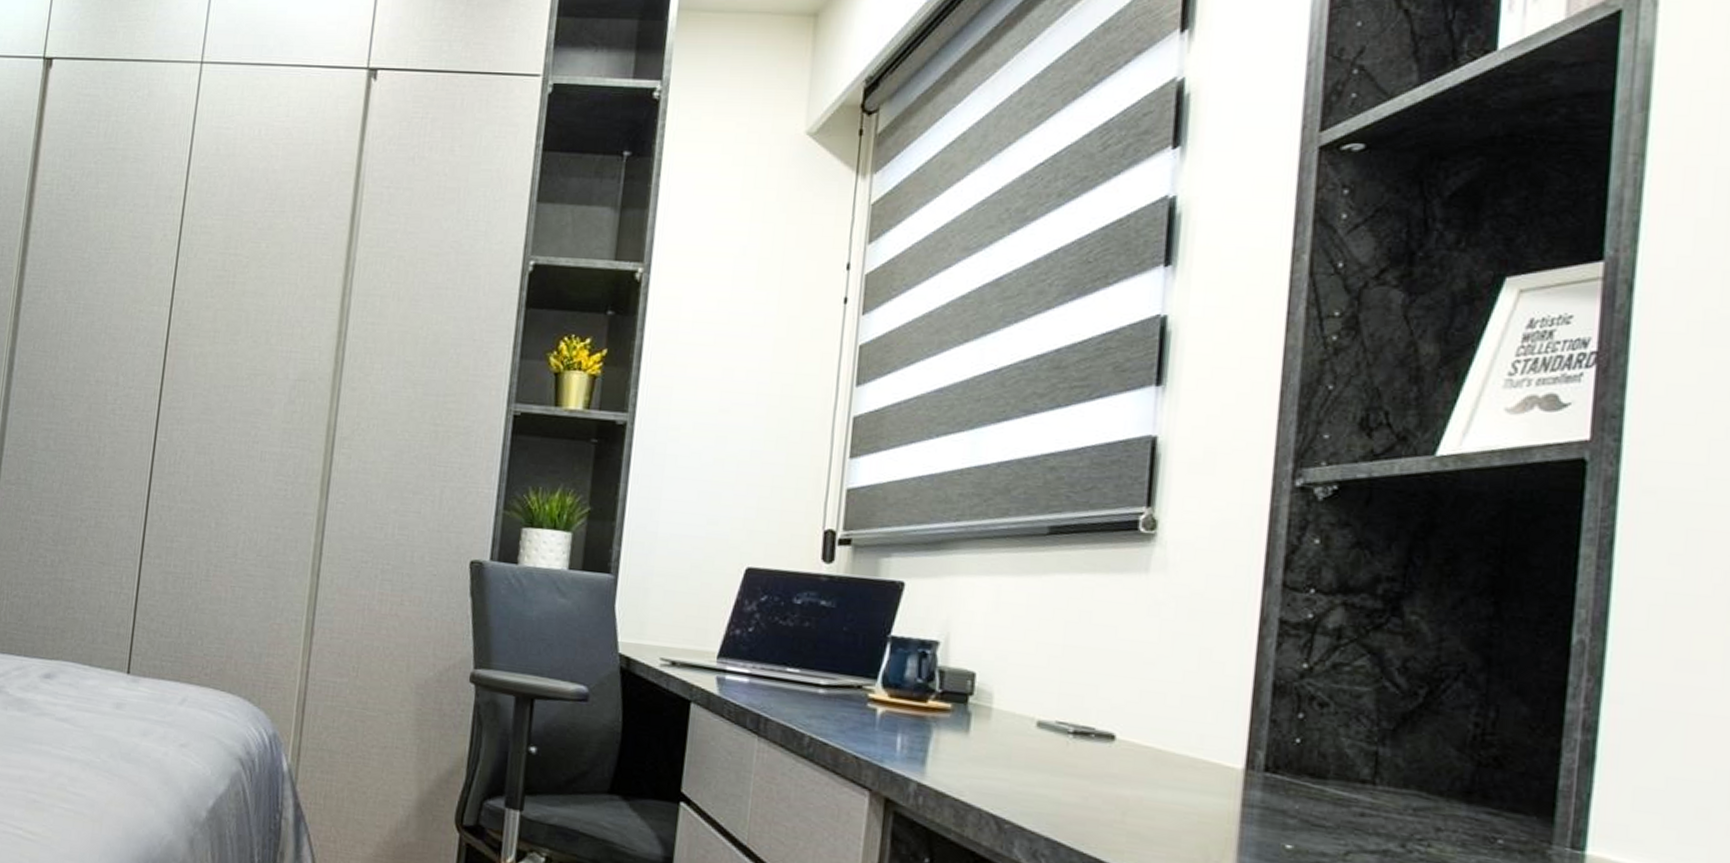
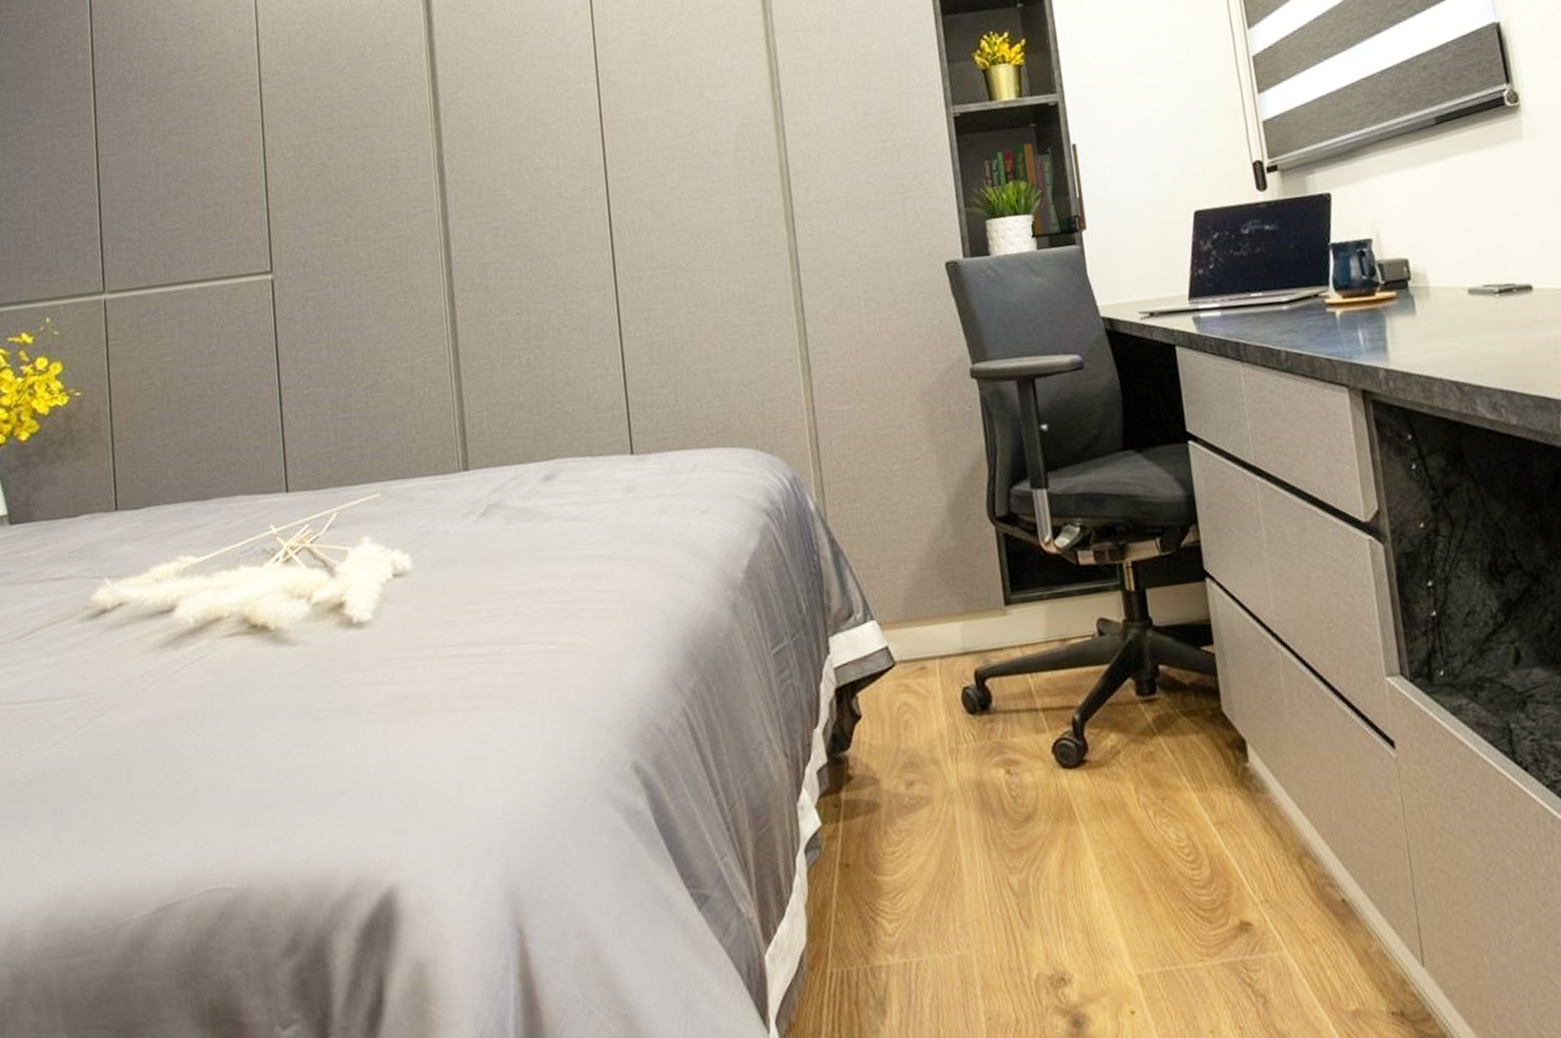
books: none [530,456,637,564] -> present [981,143,1087,240]

